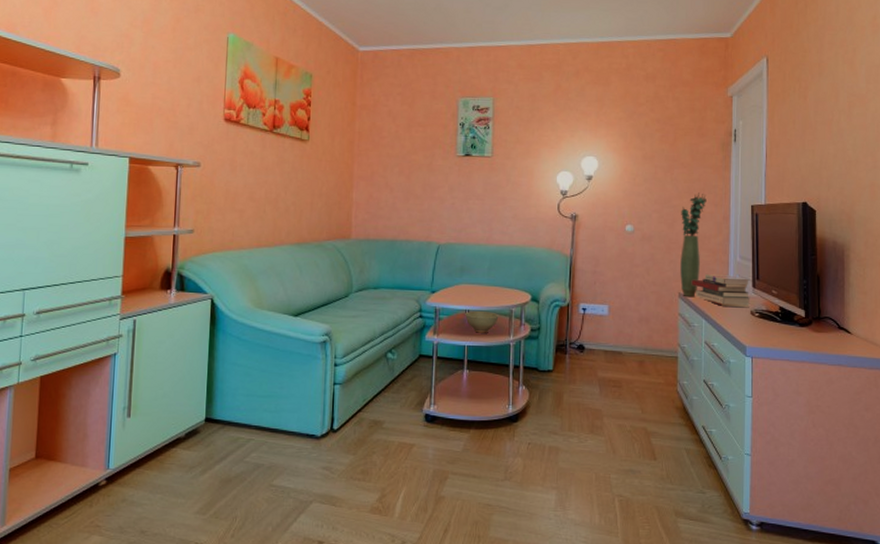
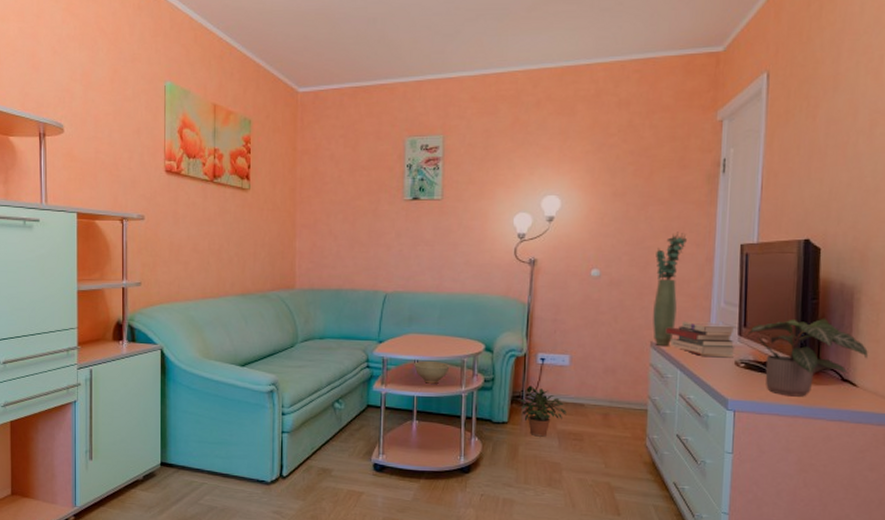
potted plant: none [562,334,606,384] -> present [517,385,567,437]
potted plant: none [759,272,858,344] -> present [746,318,868,397]

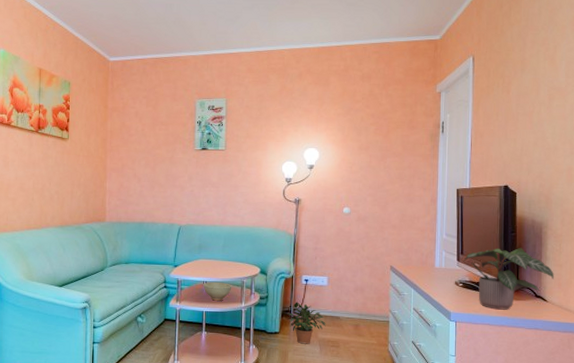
vase: present [652,232,687,347] -> none [392,178,416,270]
books: present [665,322,736,358] -> none [401,250,455,279]

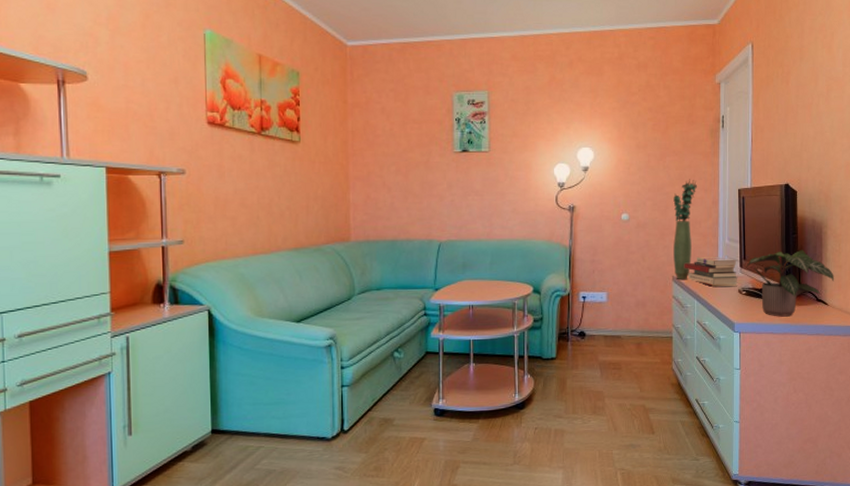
bowl: present [203,282,232,301] -> none [469,305,502,327]
potted plant: present [287,302,326,344] -> none [564,322,606,369]
vase: none [392,178,416,270] -> present [673,179,697,280]
books: none [401,250,455,279] -> present [684,257,738,287]

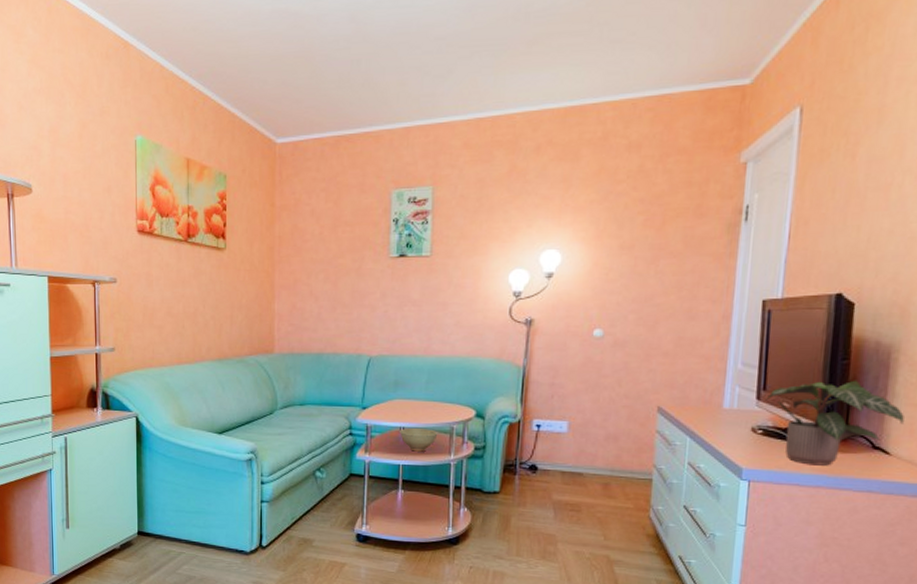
bowl: none [469,305,502,327] -> present [400,428,438,452]
vase: present [673,179,697,280] -> none [660,287,702,412]
books: present [684,257,738,287] -> none [674,385,753,424]

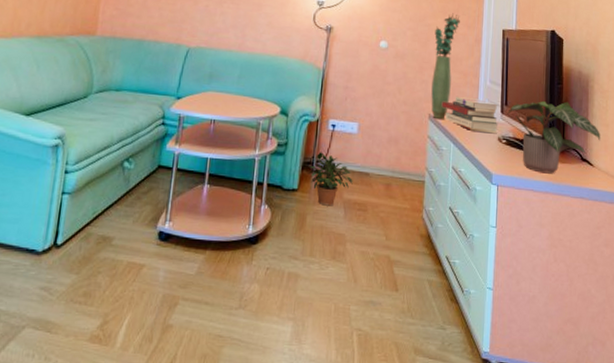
bowl: present [400,428,438,452] -> none [210,121,246,146]
potted plant: none [510,454,563,508] -> present [308,152,353,206]
vase: none [660,287,702,412] -> present [431,13,460,120]
books: none [674,385,753,424] -> present [441,97,499,134]

